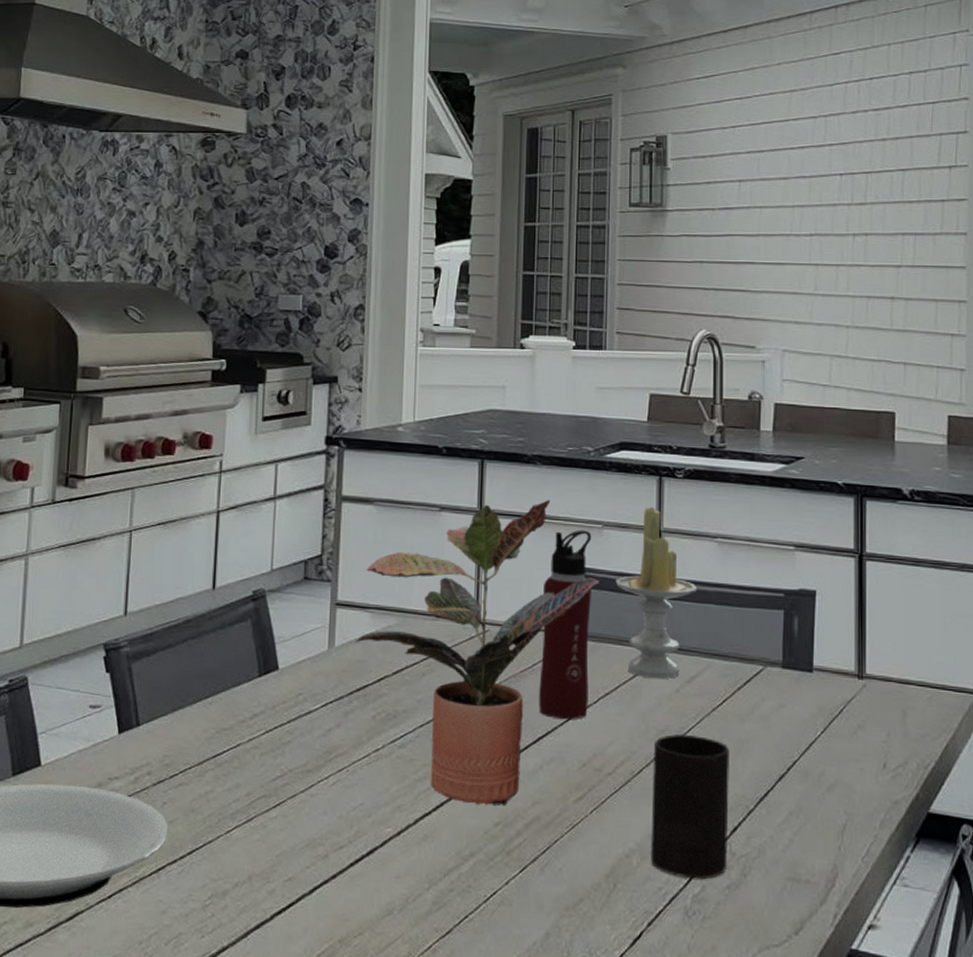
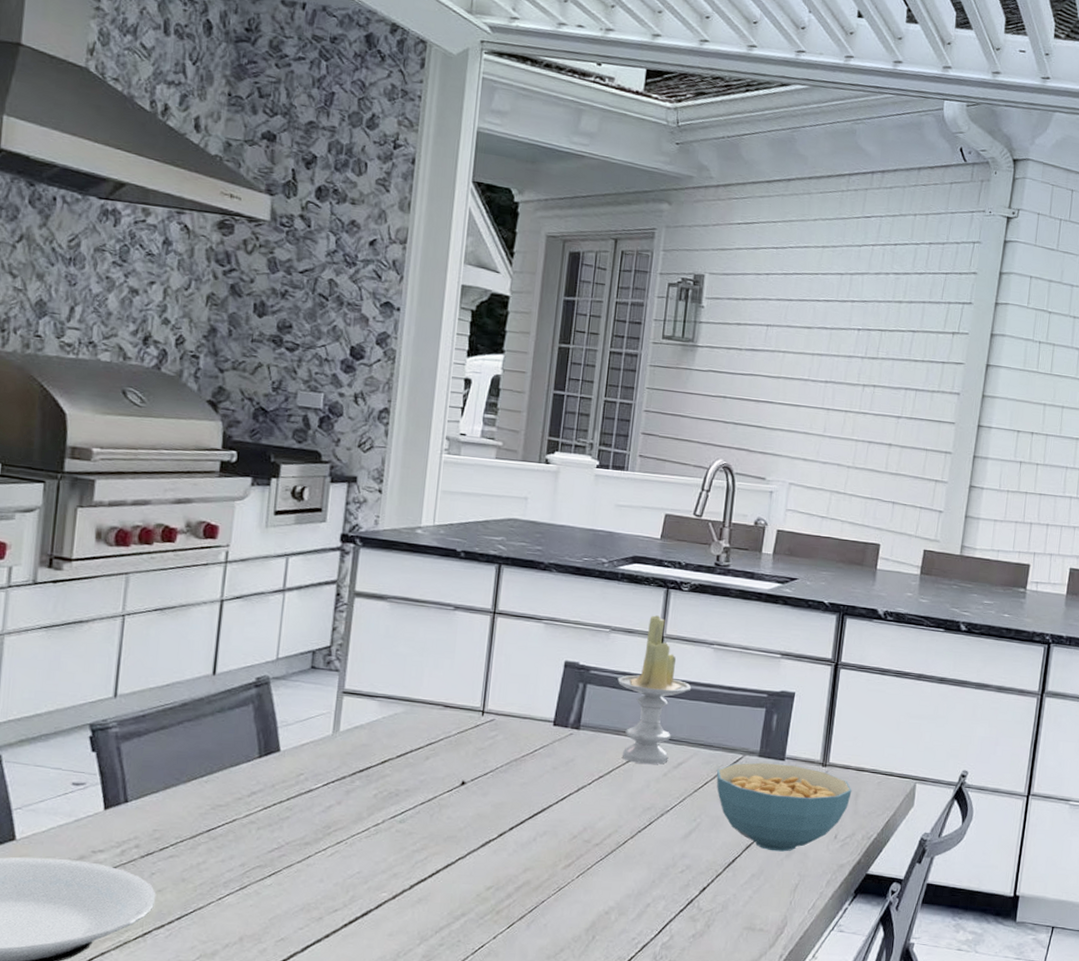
potted plant: present [354,500,599,806] -> none [360,605,603,873]
water bottle: present [539,529,592,720] -> none [536,632,600,799]
cup: present [650,734,729,880] -> none [627,811,706,930]
cereal bowl: none [735,674,898,784] -> present [716,762,852,852]

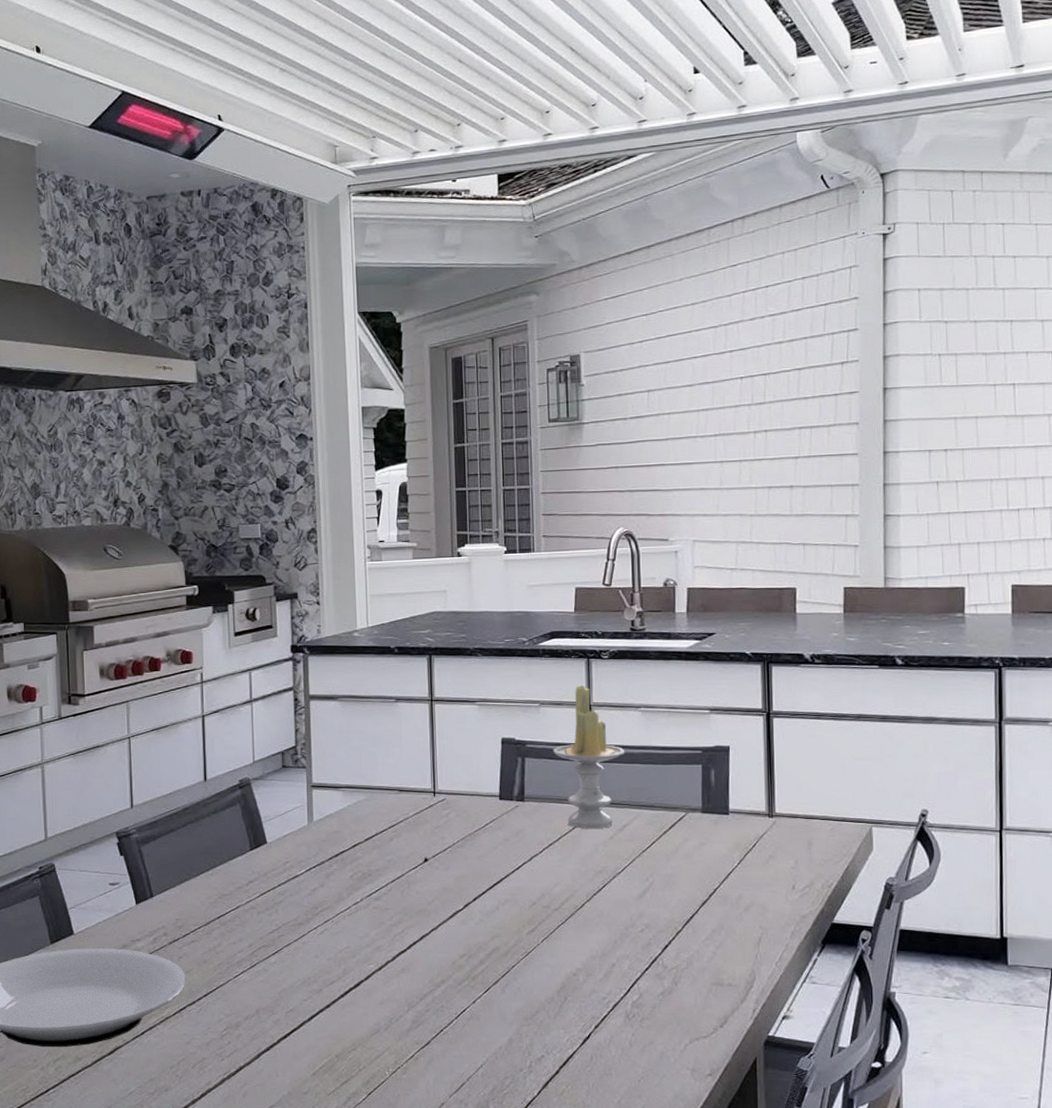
cereal bowl: present [716,762,852,852] -> none [661,818,804,906]

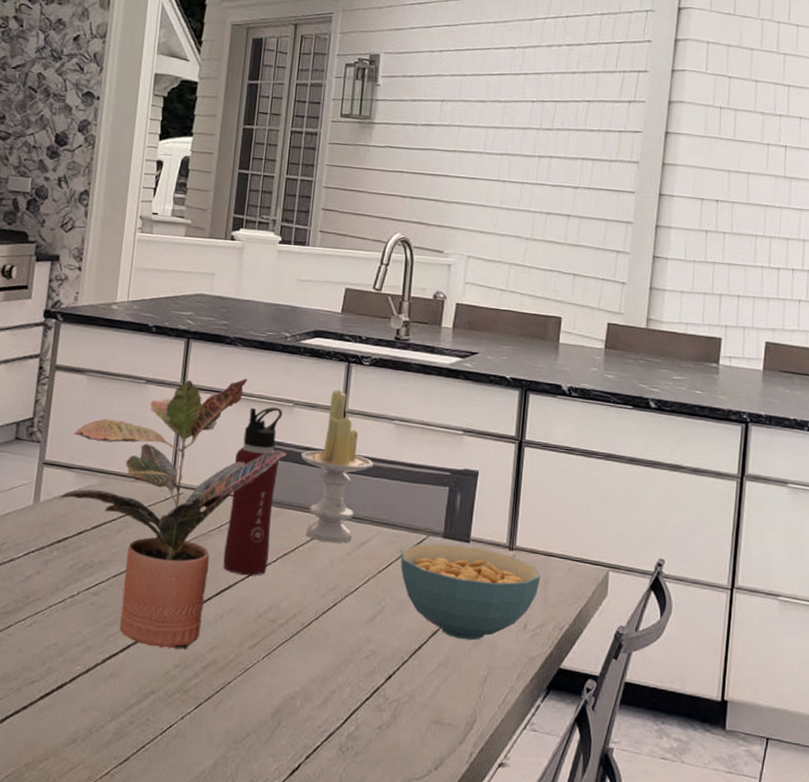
potted plant: none [330,686,539,941] -> present [58,378,286,650]
water bottle: none [491,709,535,868] -> present [223,407,283,576]
cereal bowl: none [661,818,804,906] -> present [400,543,541,641]

